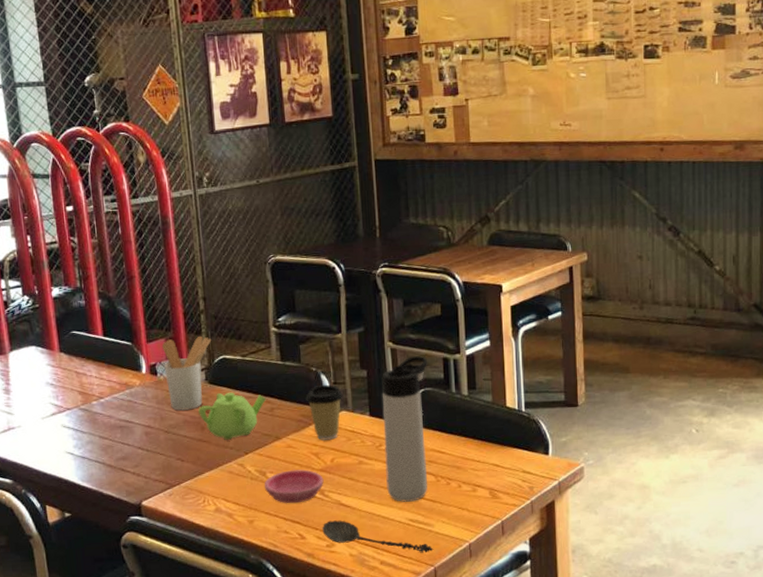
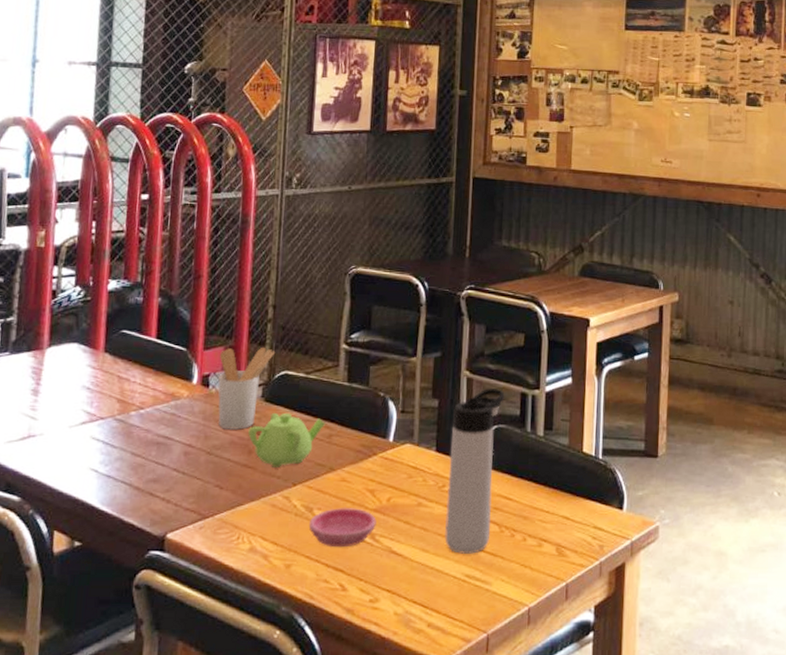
coffee cup: present [306,384,343,440] -> none [368,412,410,476]
spoon: present [322,520,434,553] -> none [367,571,489,616]

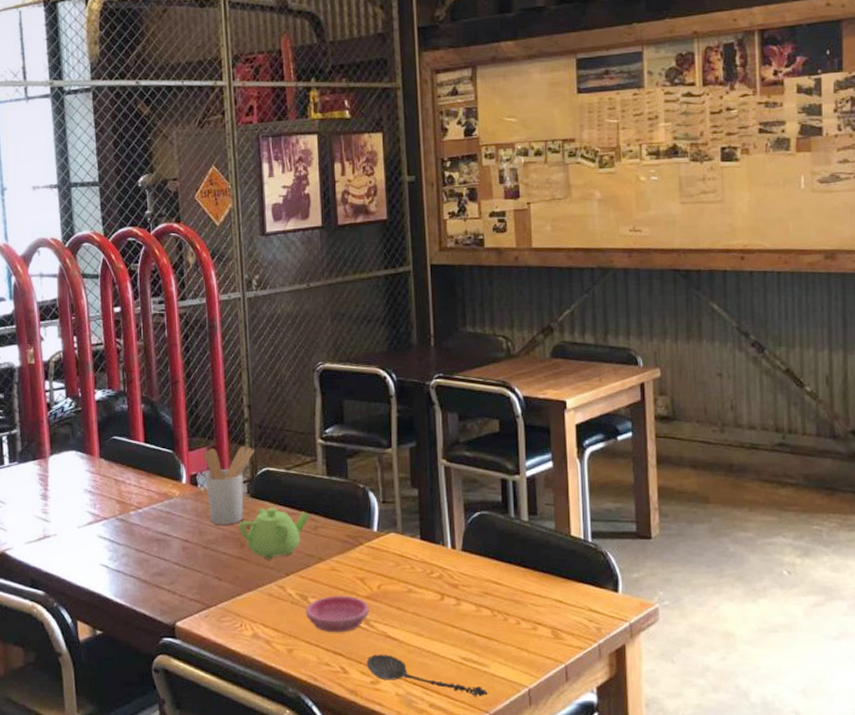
spoon: none [367,571,489,616] -> present [366,654,489,697]
thermos bottle: present [445,388,505,554] -> none [434,476,485,638]

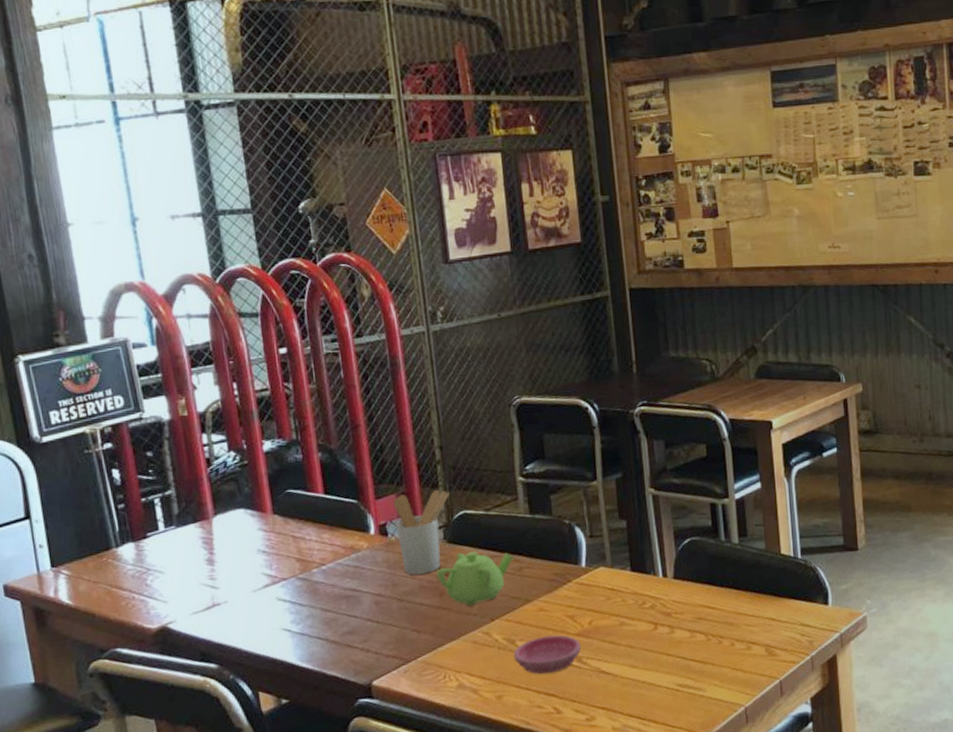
spoon: present [366,654,489,697] -> none [580,689,706,722]

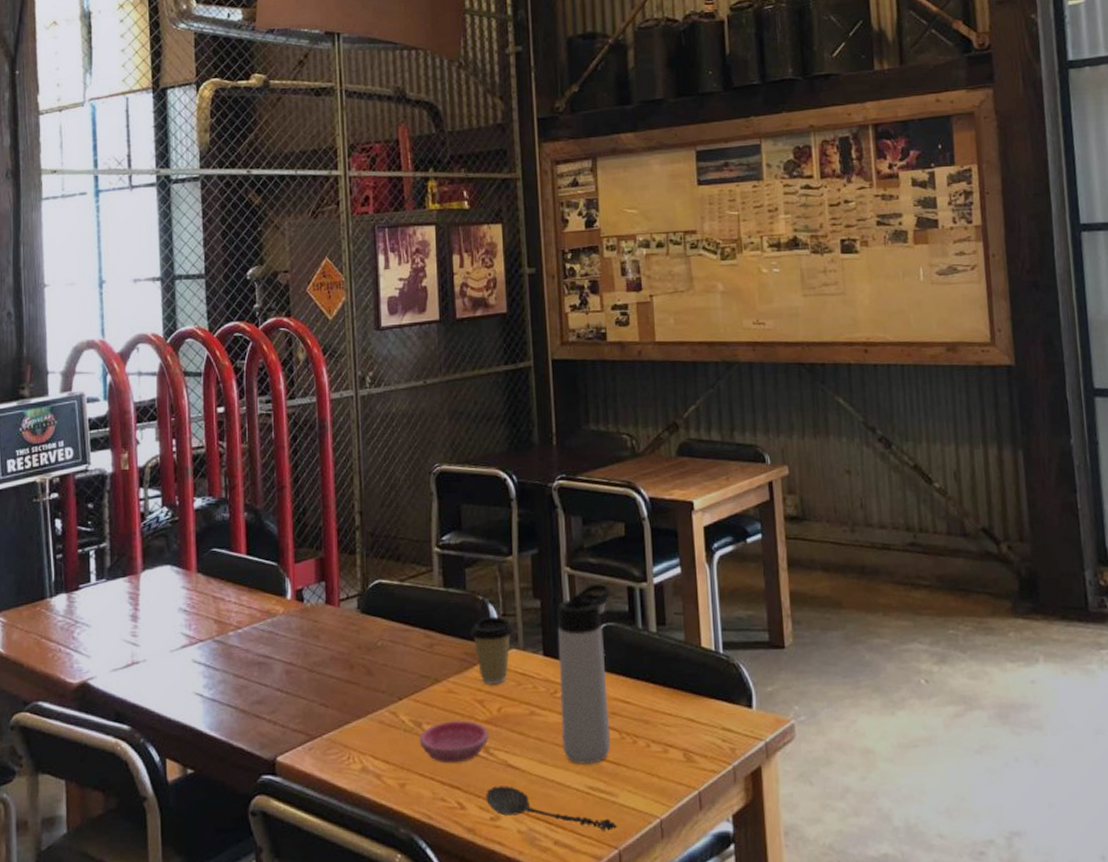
utensil holder: present [392,489,449,575] -> none [310,556,366,645]
teapot: present [436,552,515,606] -> none [348,624,426,682]
coffee cup: none [558,538,601,601] -> present [470,616,513,684]
spoon: none [580,689,706,722] -> present [486,786,618,831]
thermos bottle: none [643,502,697,666] -> present [557,584,610,764]

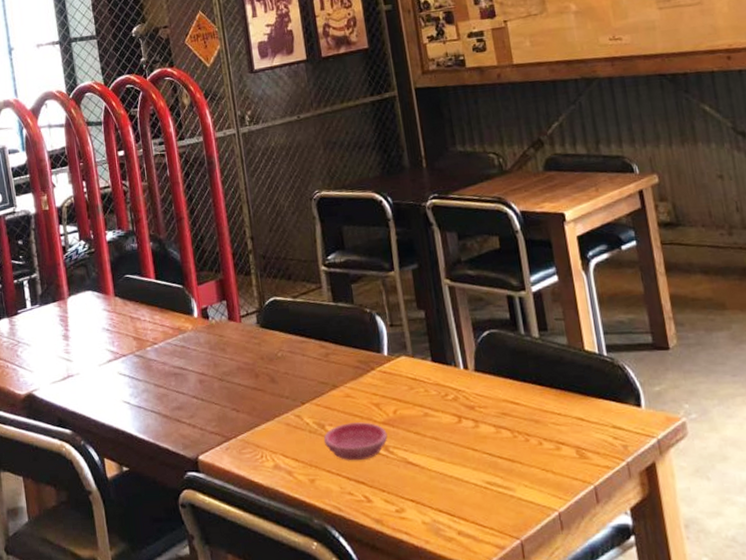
coffee cup: present [470,616,513,684] -> none [361,326,401,389]
spoon: present [486,786,618,831] -> none [389,481,518,523]
thermos bottle: present [557,584,610,764] -> none [441,294,504,461]

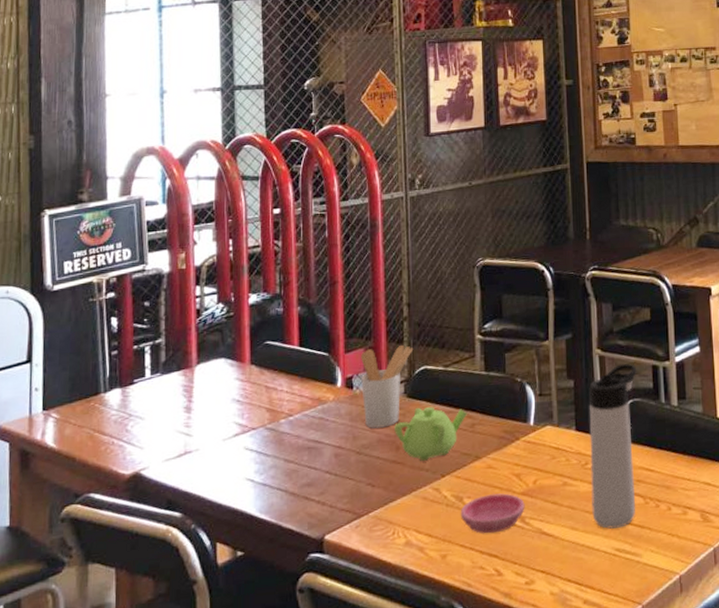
utensil holder: none [212,276,261,357] -> present [360,344,413,428]
teapot: none [251,337,321,389] -> present [394,407,468,461]
thermos bottle: none [441,294,504,461] -> present [589,364,637,529]

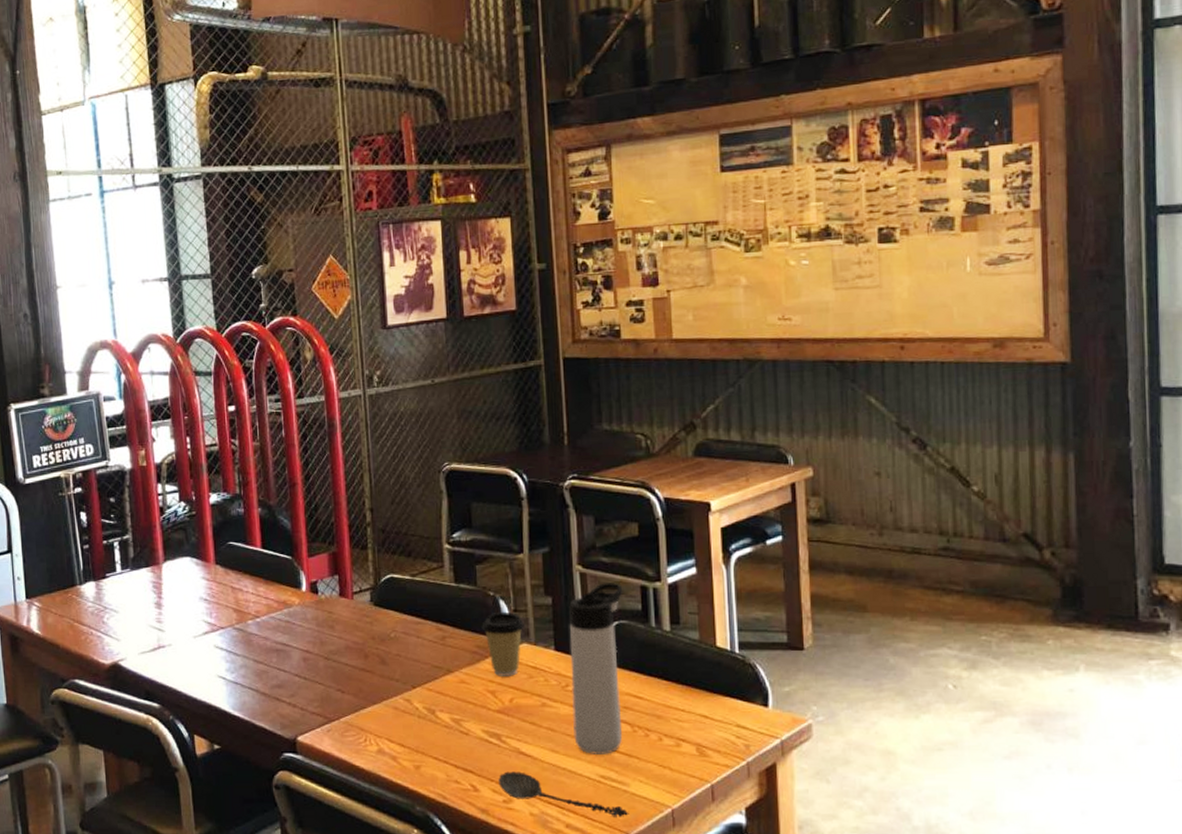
utensil holder: present [360,344,413,428] -> none [324,551,377,635]
teapot: present [394,407,468,461] -> none [362,617,438,671]
saucer: present [460,493,525,534] -> none [433,709,501,749]
coffee cup: none [509,396,548,459] -> present [482,611,524,676]
spoon: none [521,552,642,589] -> present [498,771,629,817]

